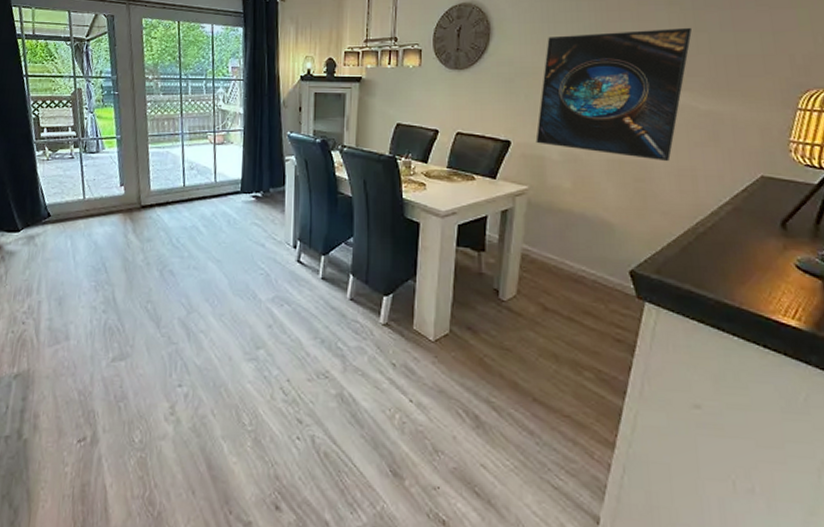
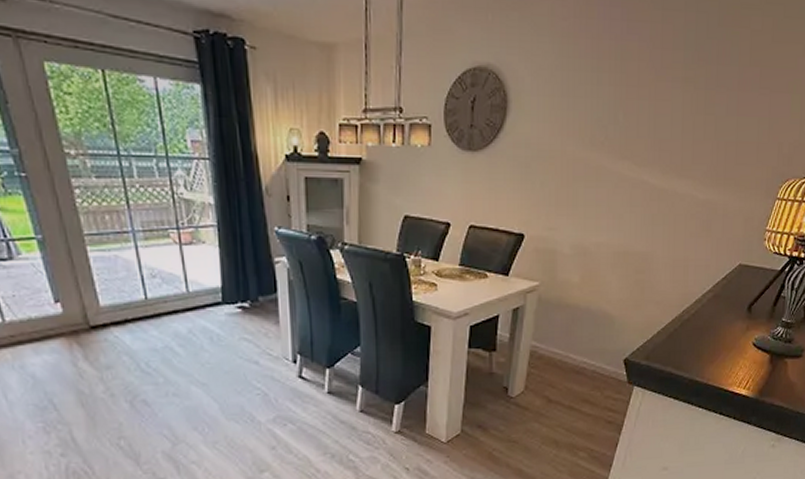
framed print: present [535,28,692,162] -> none [549,110,701,253]

